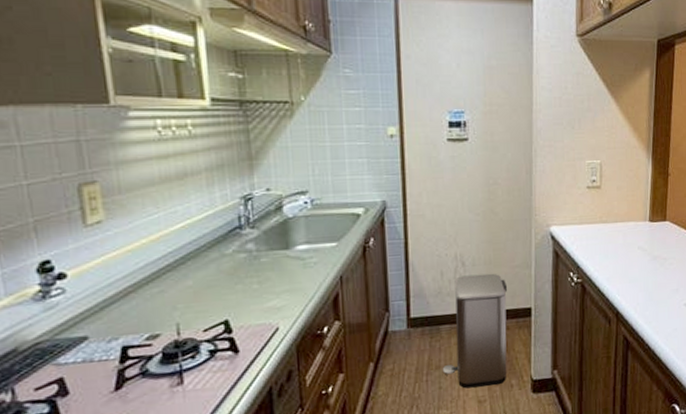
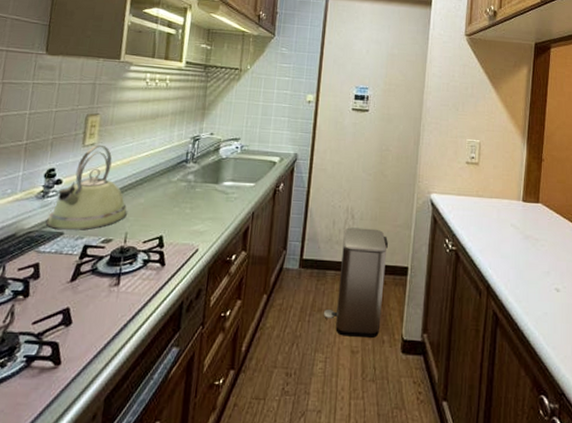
kettle: none [57,221,173,335] -> present [45,144,127,231]

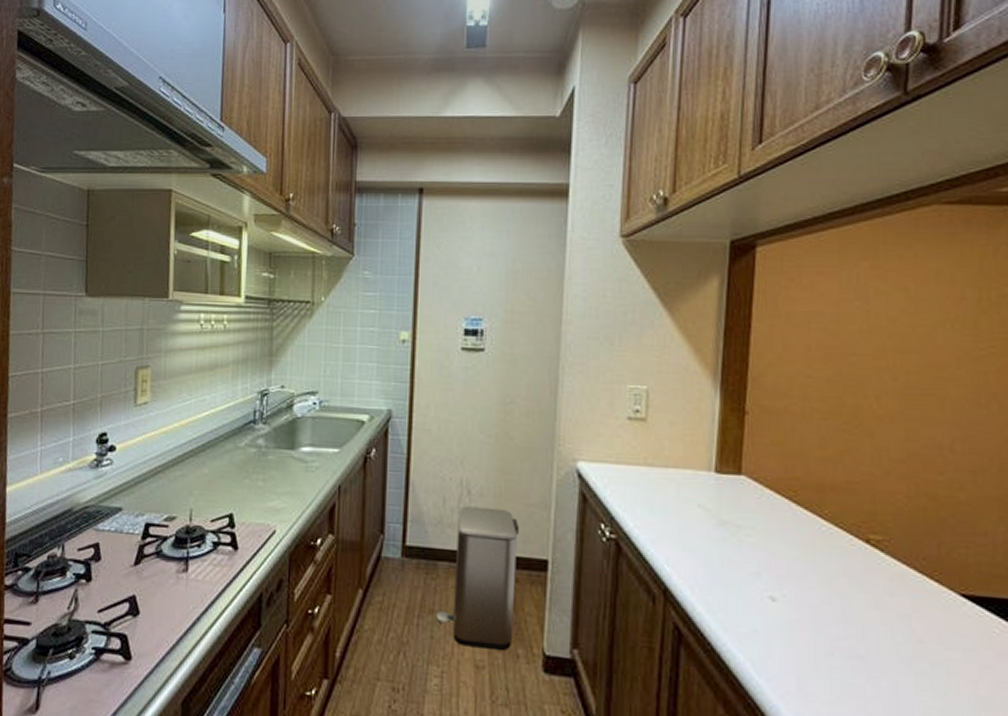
kettle: present [45,144,127,231] -> none [102,403,190,506]

